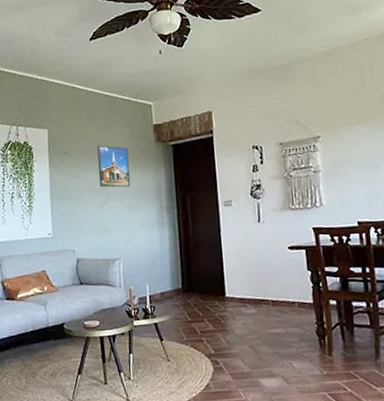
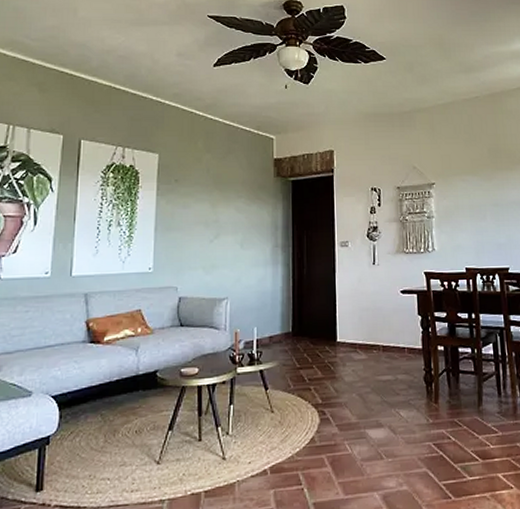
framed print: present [97,144,131,188] -> none [211,175,246,222]

